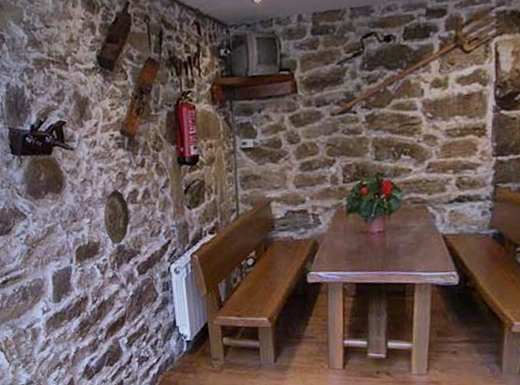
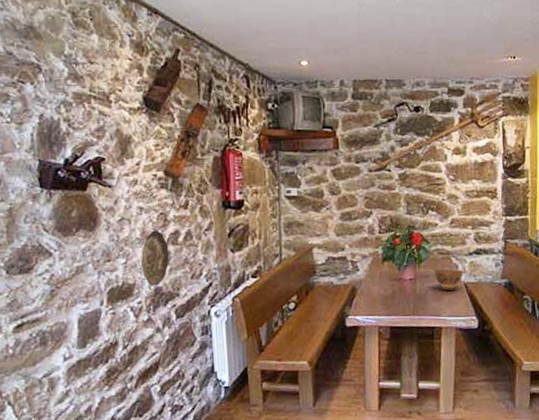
bowl: none [400,219,449,243] -> present [429,269,469,290]

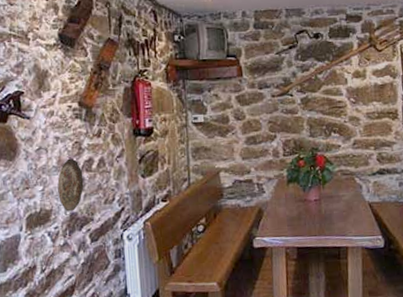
bowl: present [429,269,469,290] -> none [333,189,373,210]

